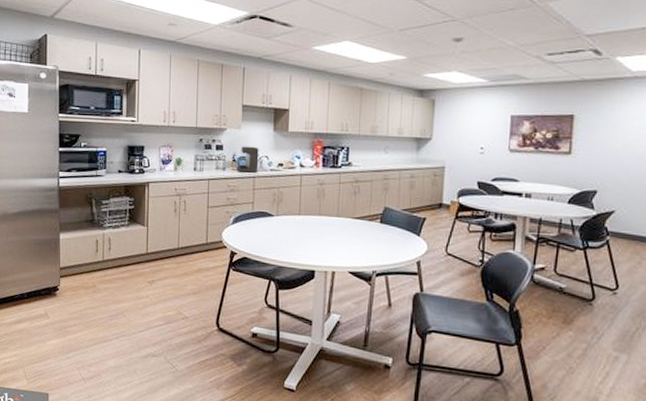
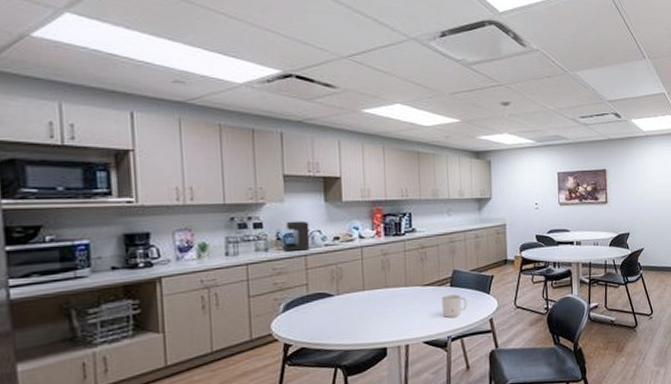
mug: none [369,231,396,254] -> present [441,294,468,318]

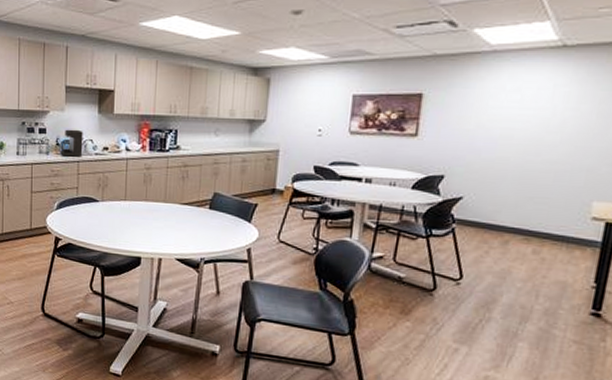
mug: present [441,294,468,318] -> none [198,217,226,241]

